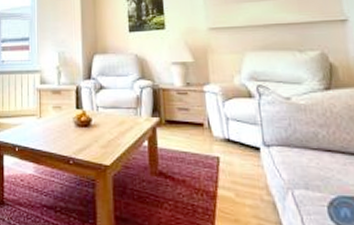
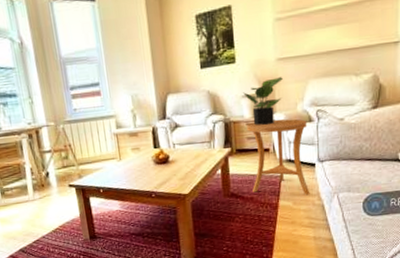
potted plant: none [173,47,216,97] -> present [243,77,283,126]
side table: none [177,91,256,187] -> present [247,119,310,196]

